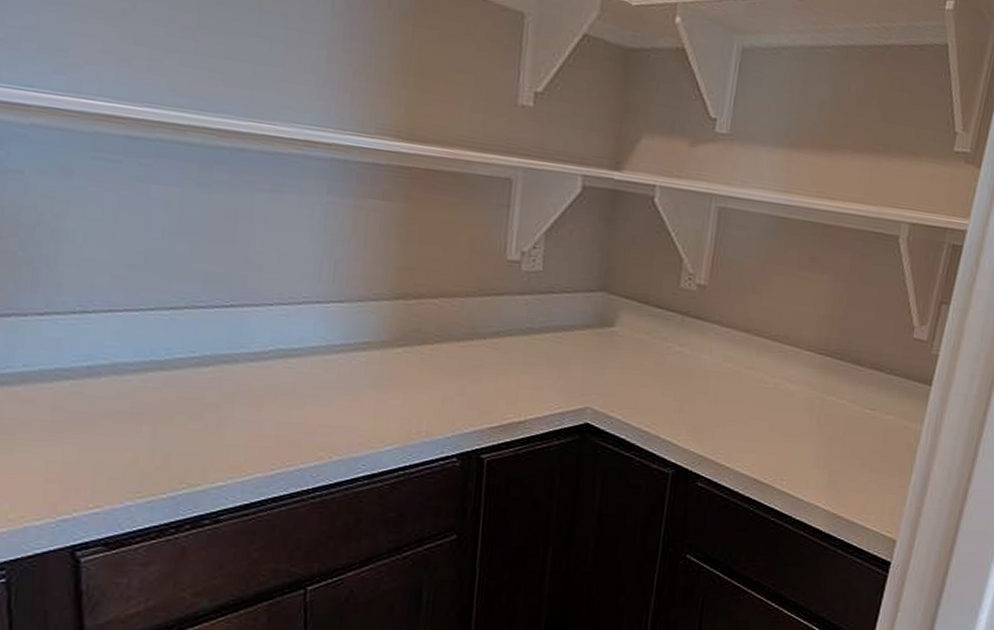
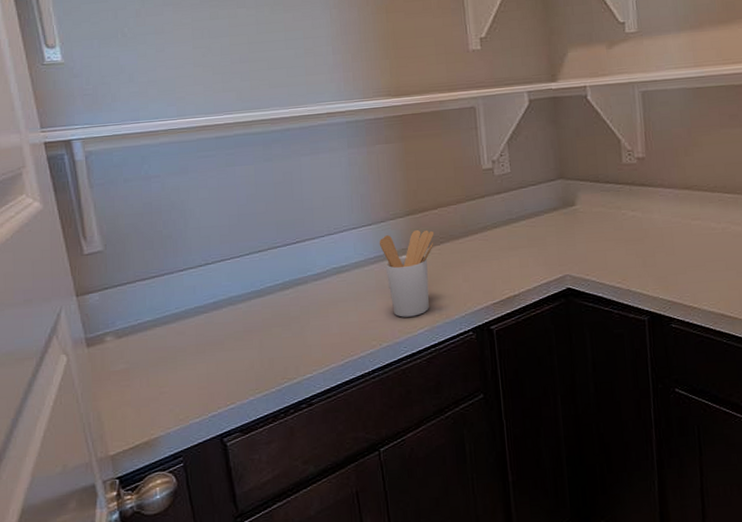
utensil holder: none [350,319,429,429] -> present [379,229,435,318]

